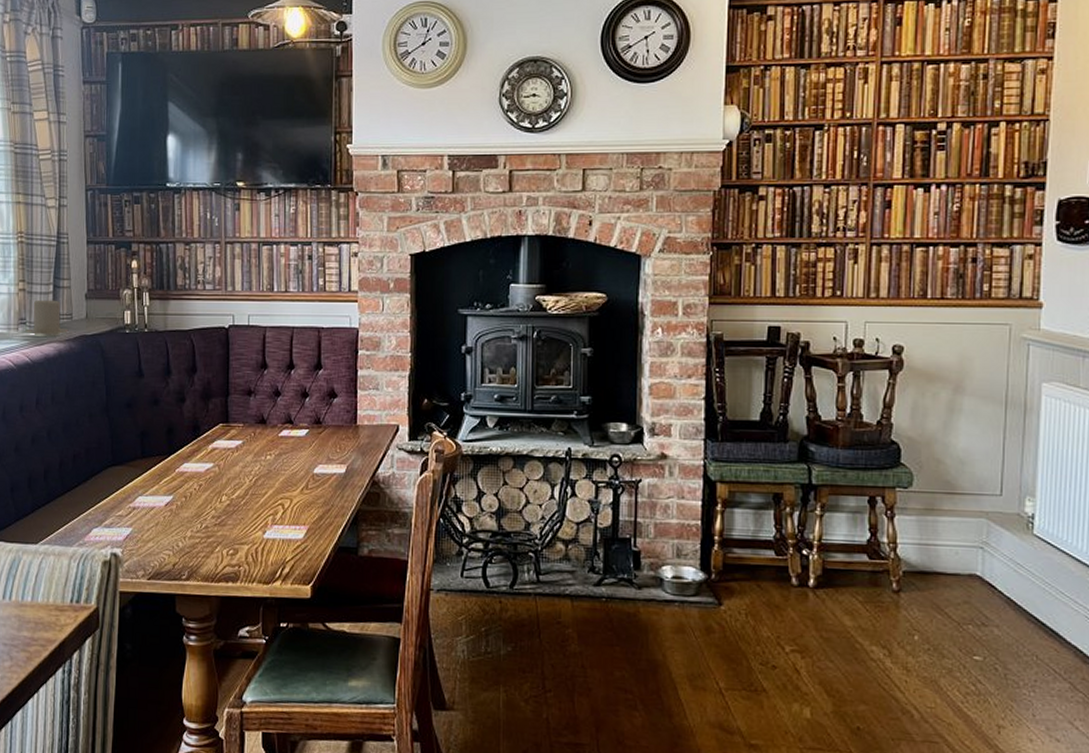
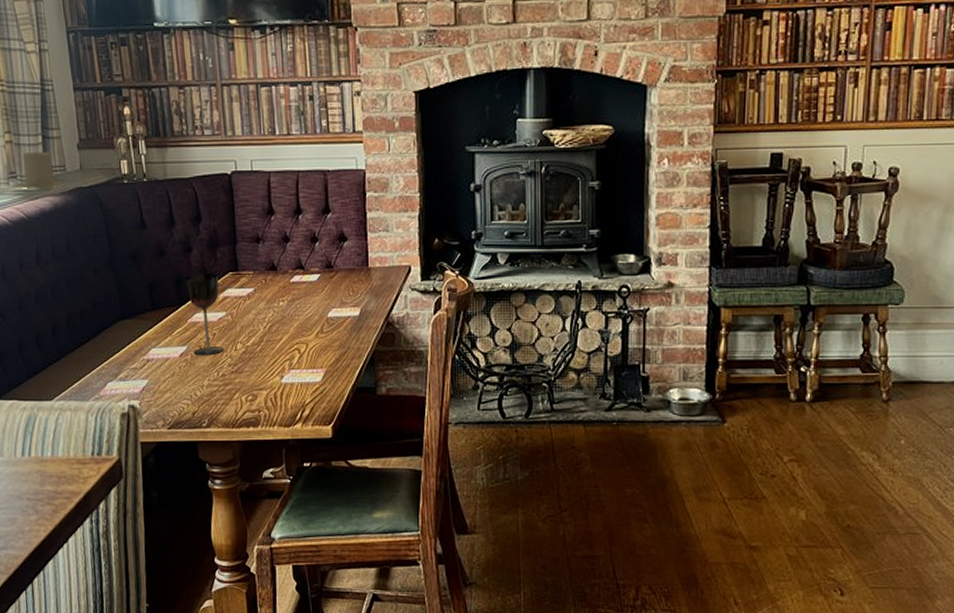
wineglass: none [176,424,210,507] -> present [185,274,223,356]

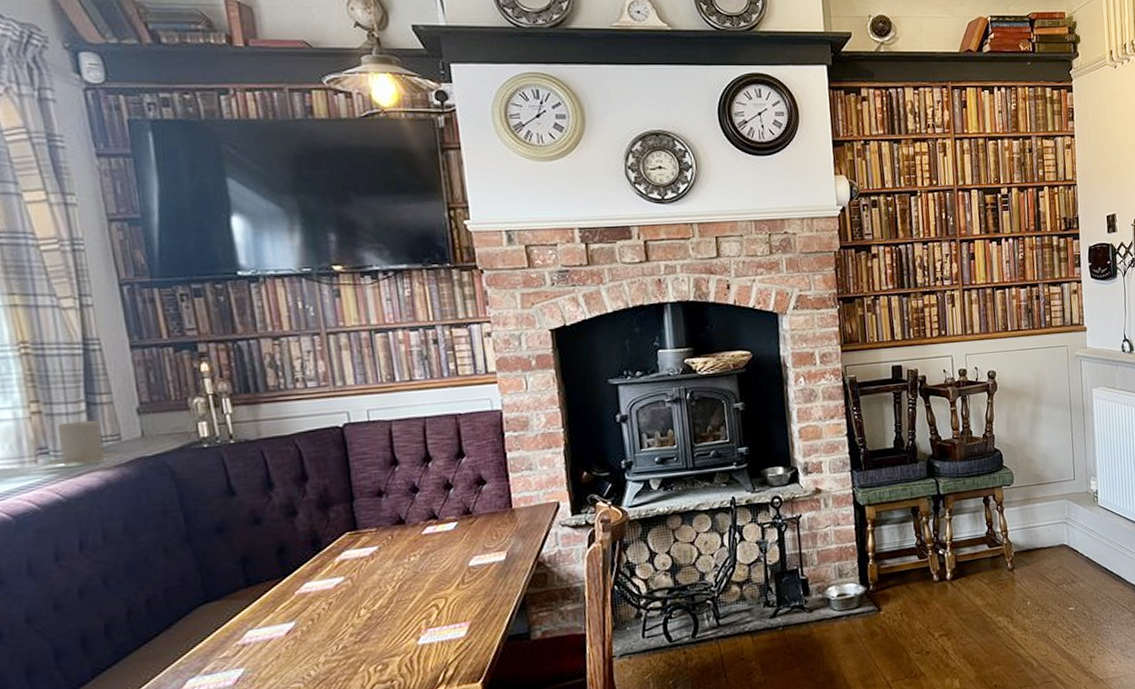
wineglass: present [185,274,223,356] -> none [289,536,343,631]

